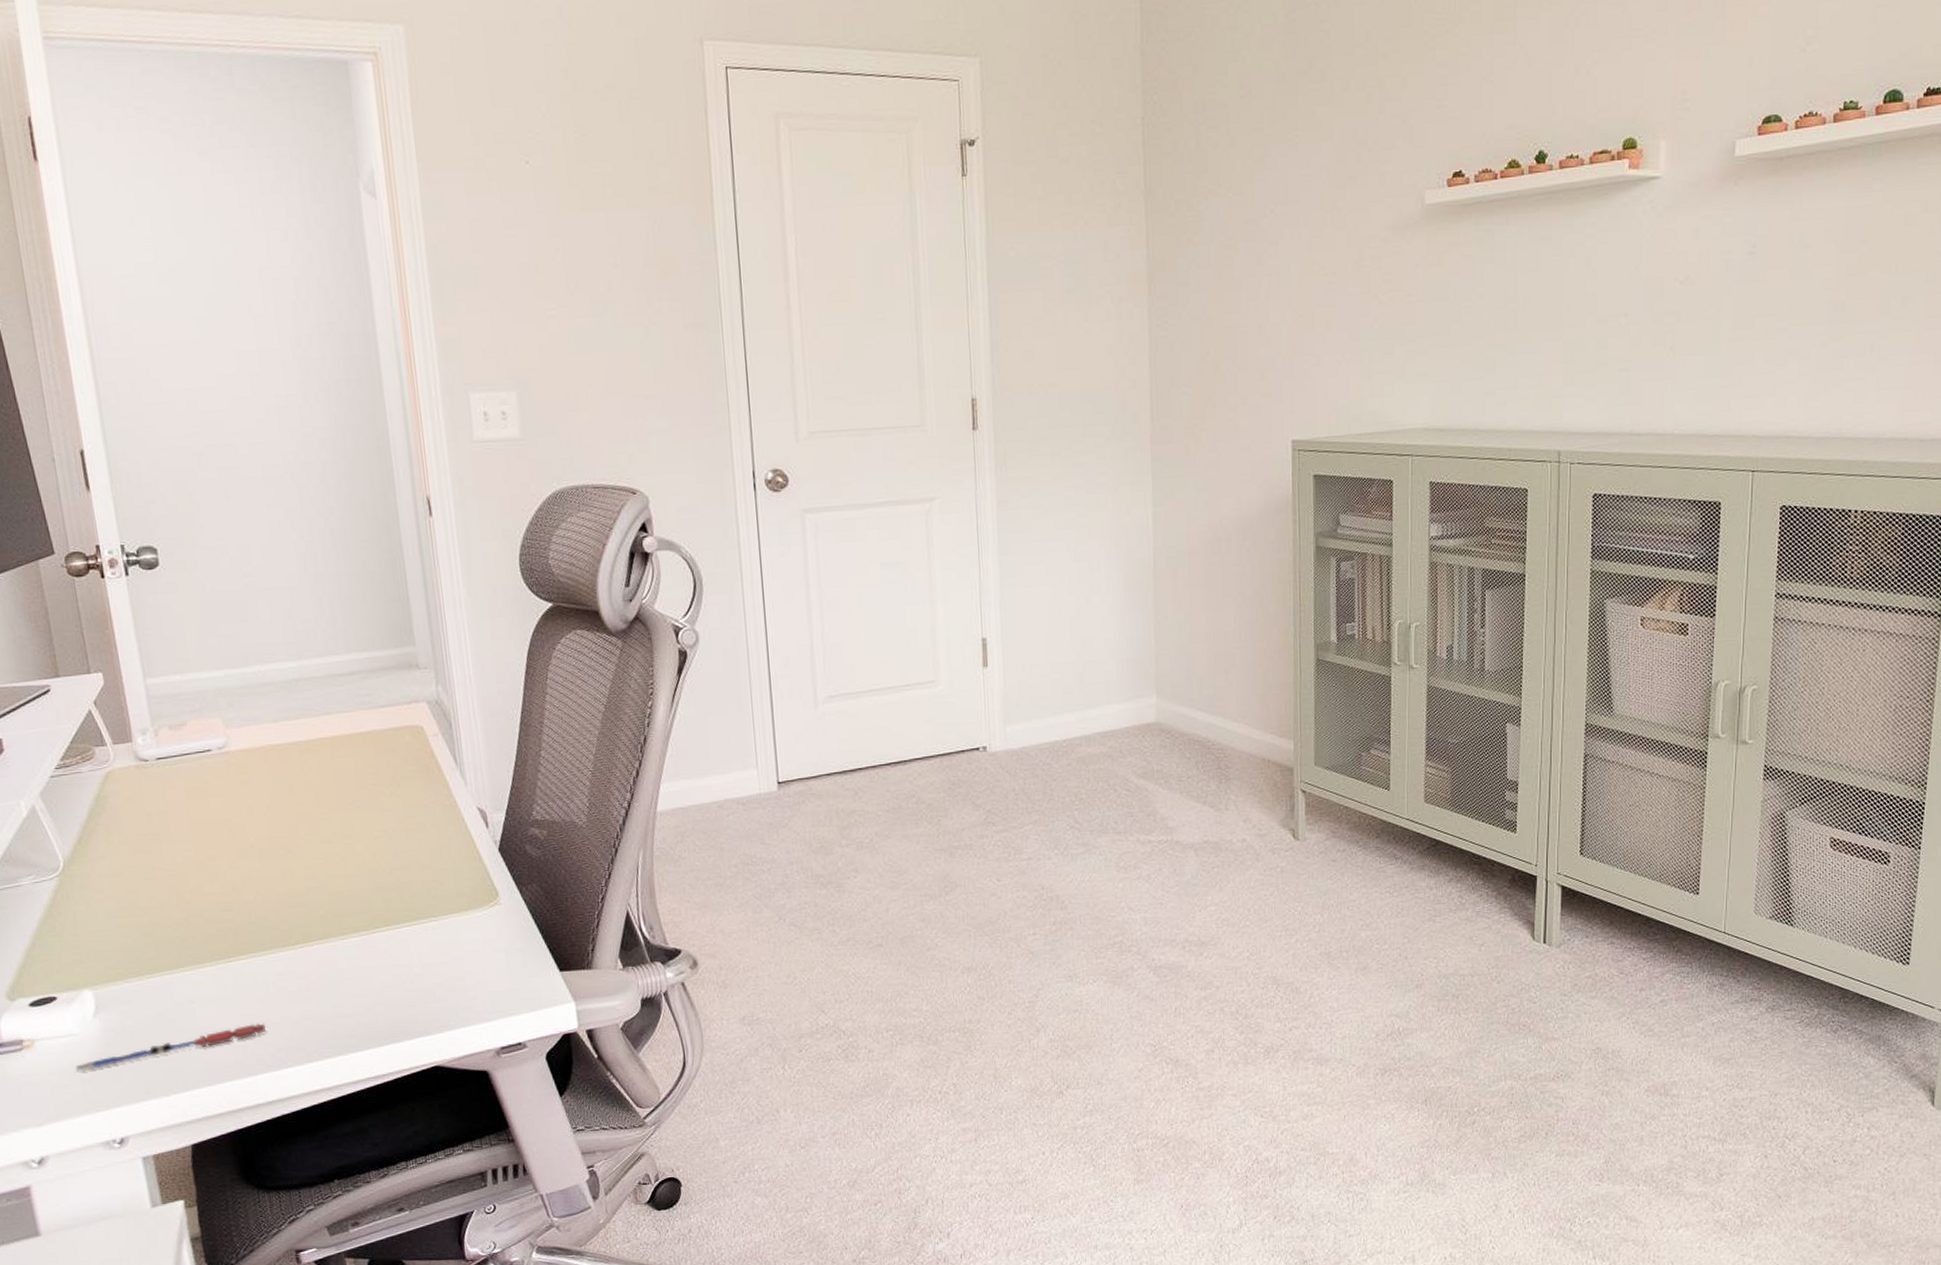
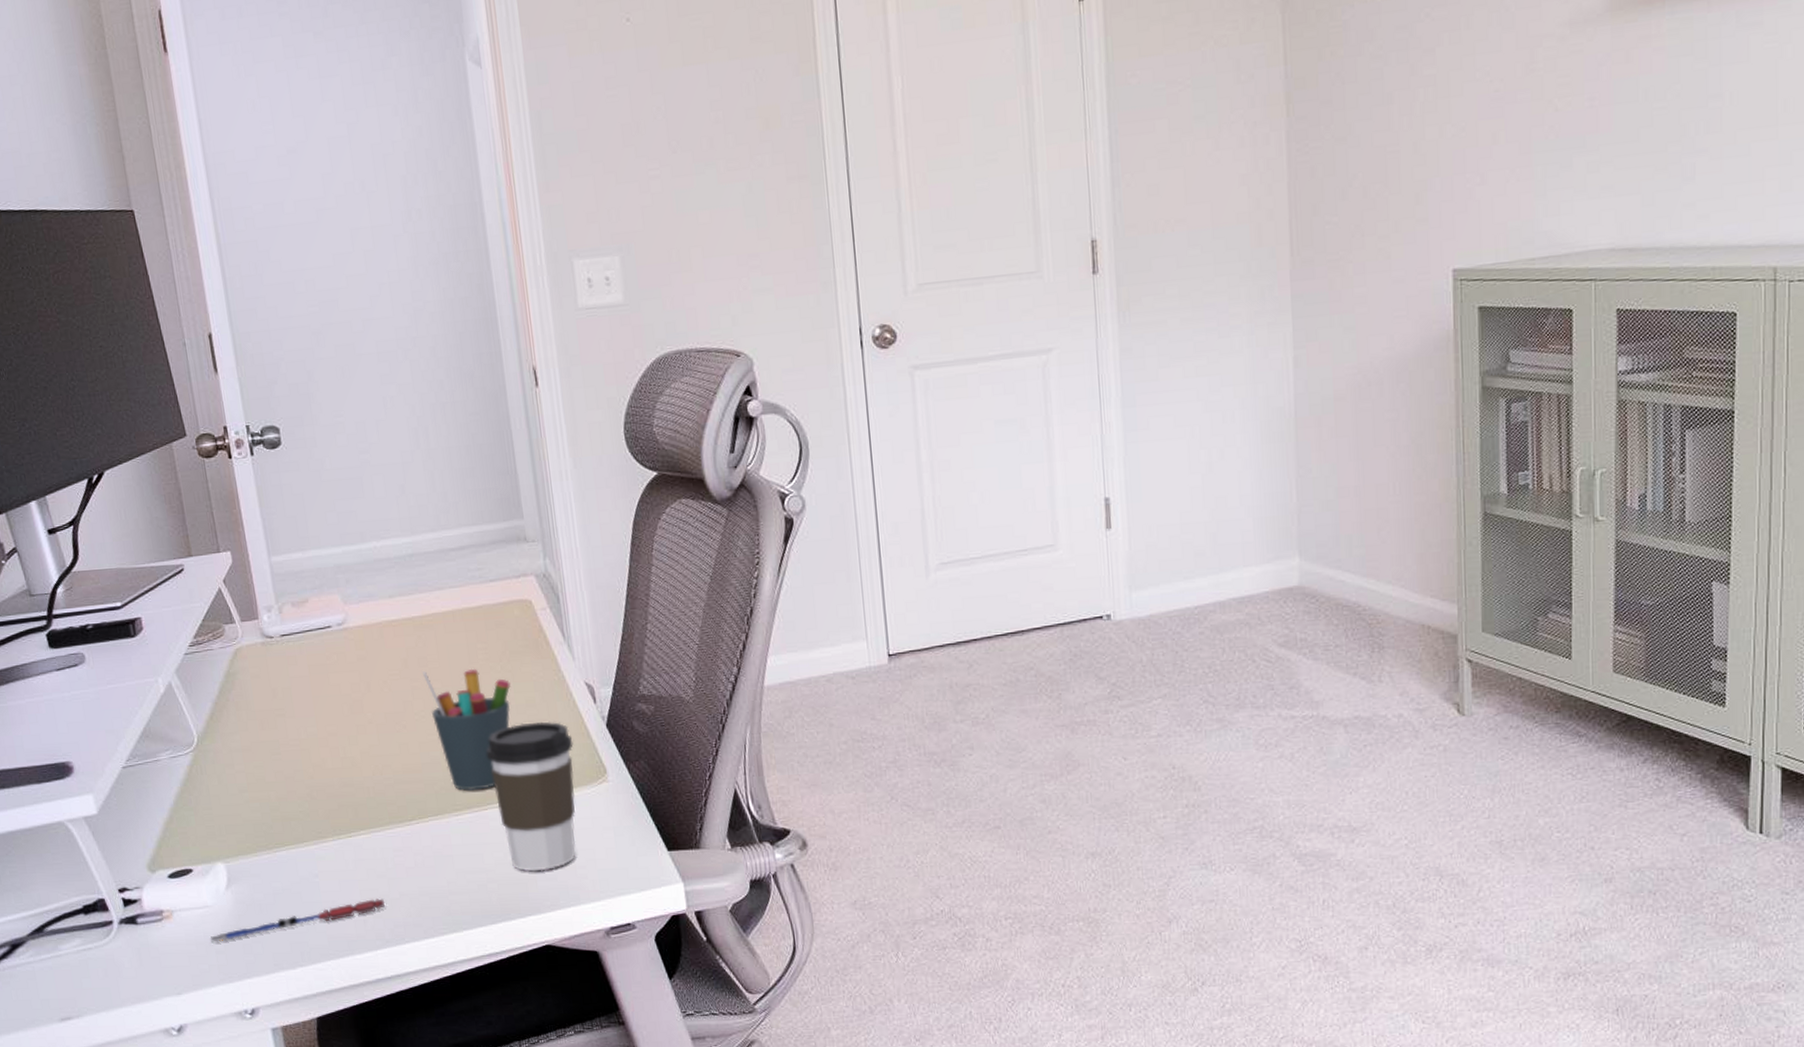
pen holder: none [309,793,401,914] -> present [423,668,511,791]
coffee cup: none [375,845,467,994] -> present [486,721,576,872]

